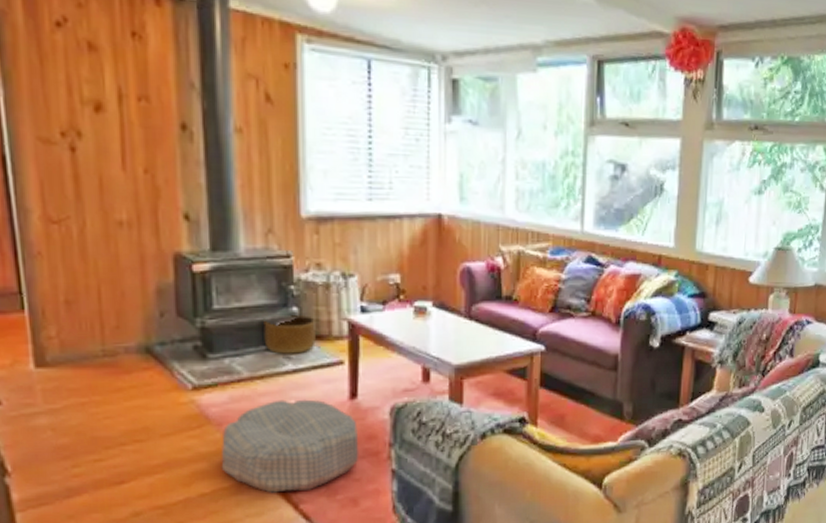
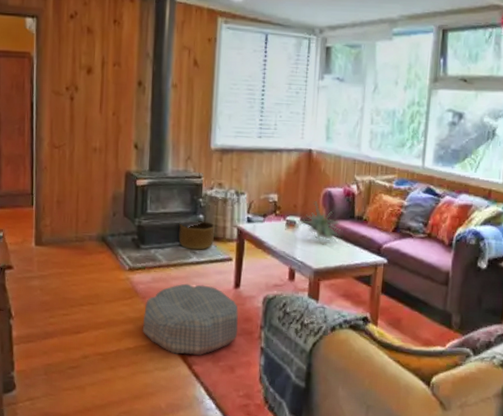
plant: none [426,280,488,335] -> present [295,201,343,245]

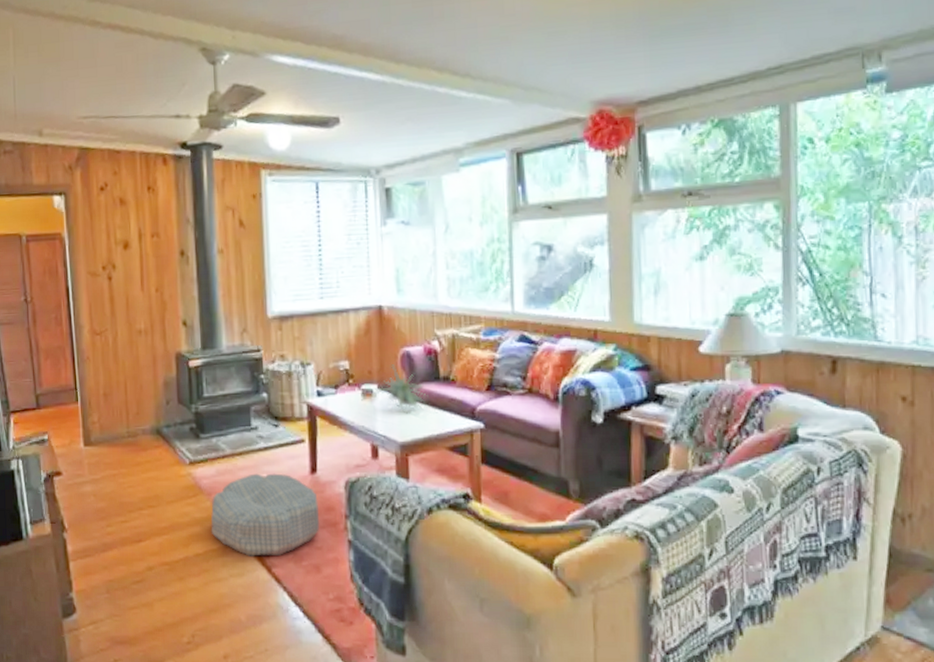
basket: present [178,221,215,250] -> none [241,400,282,434]

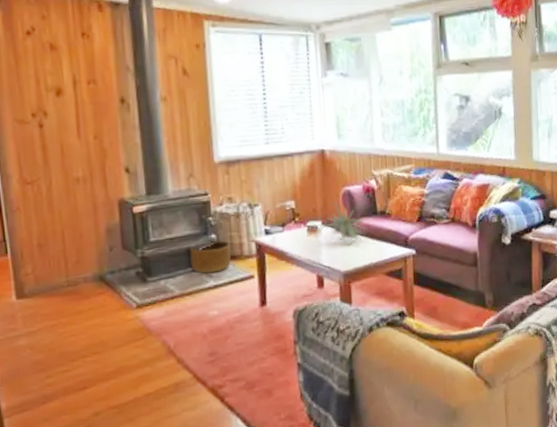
dog bed: present [211,473,320,556] -> none [161,309,271,390]
basket: none [241,400,282,434] -> present [189,241,231,274]

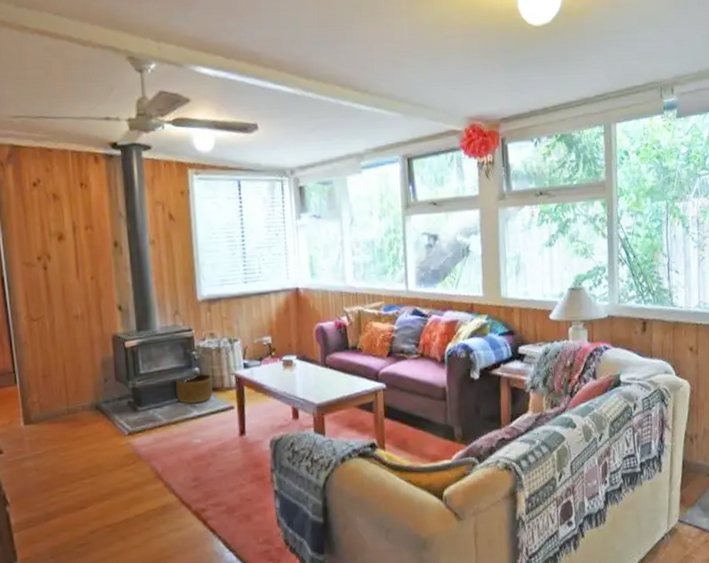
plant: present [317,202,367,246] -> none [292,338,340,380]

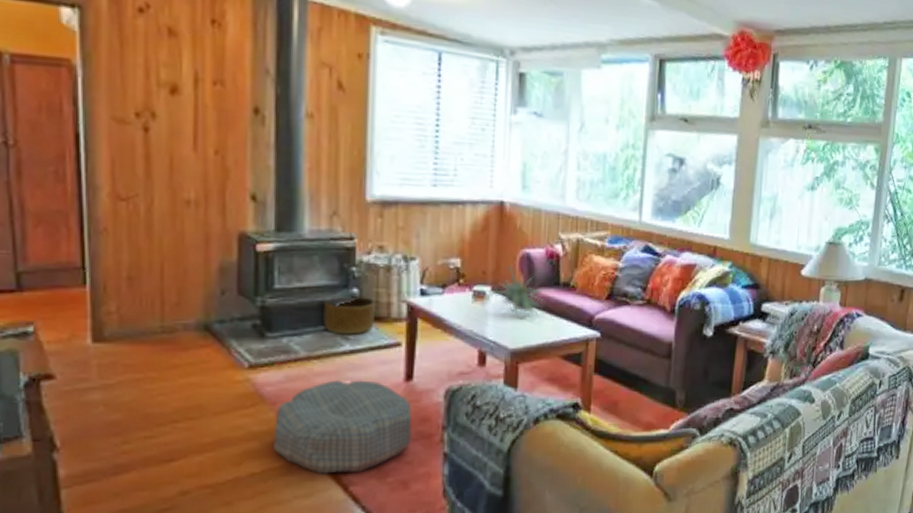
dog bed: none [150,437,249,512] -> present [272,380,412,474]
plant: none [292,338,340,380] -> present [485,266,546,320]

